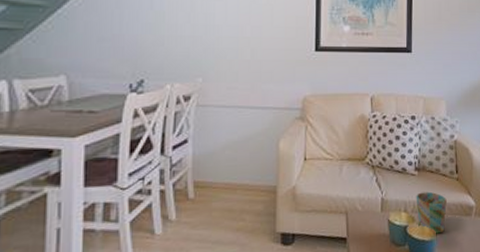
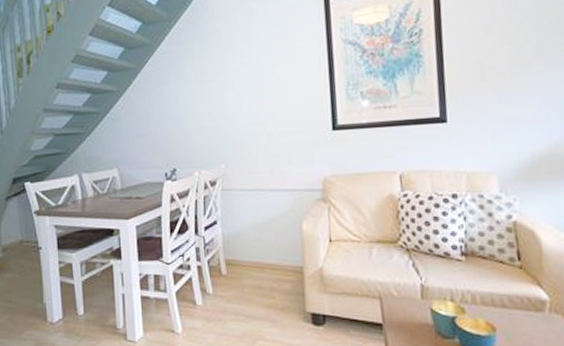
mug: present [415,191,447,234] -> none [464,280,508,329]

